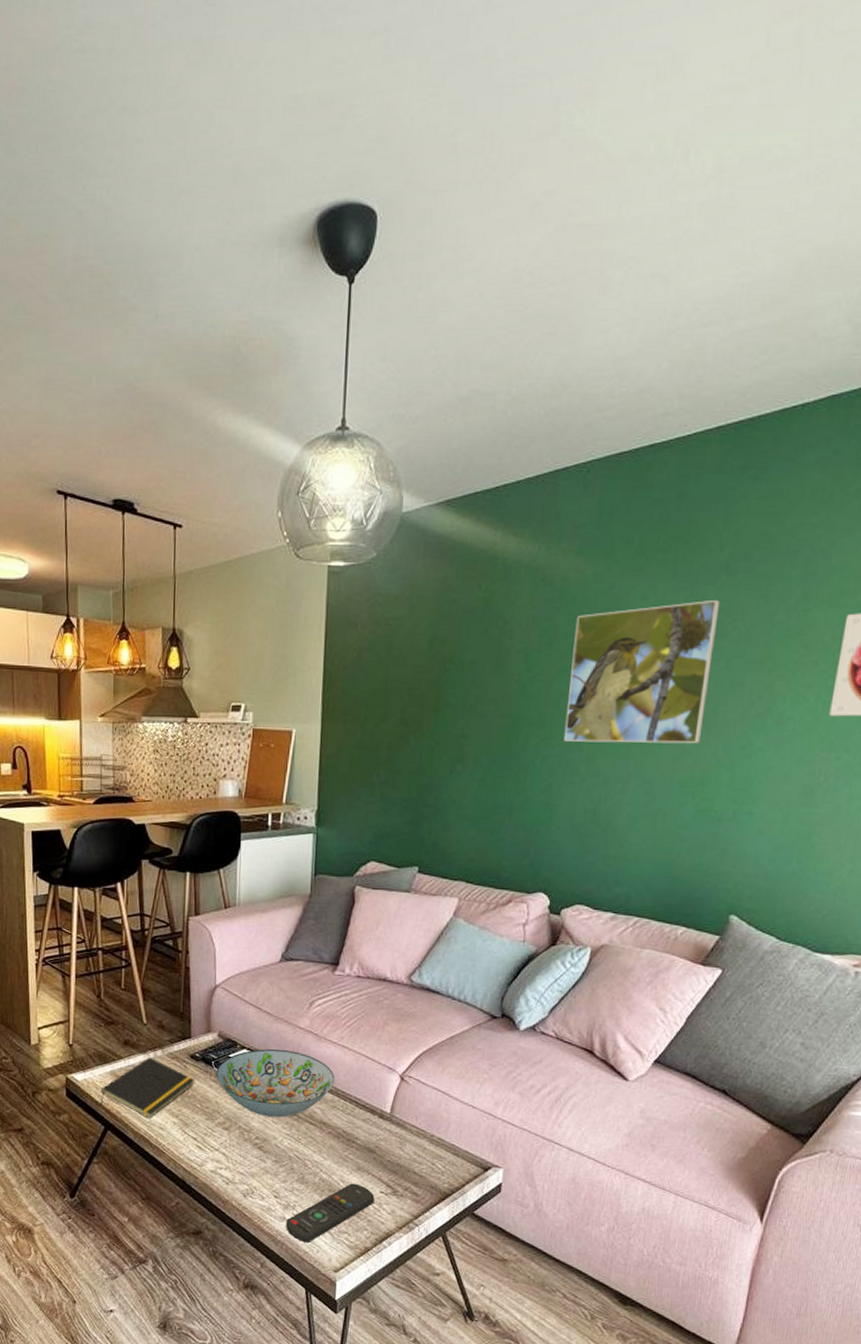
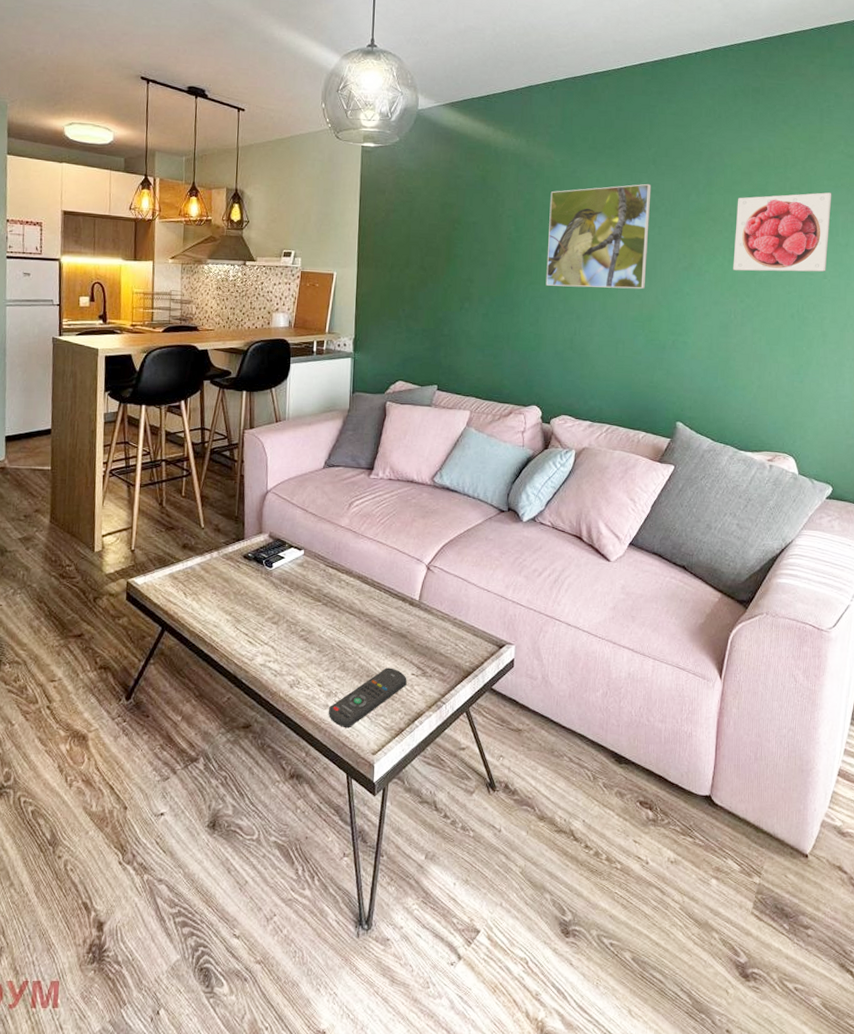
notepad: present [100,1057,195,1118] -> none [158,558,247,617]
decorative bowl: present [216,1049,335,1118] -> none [266,546,372,610]

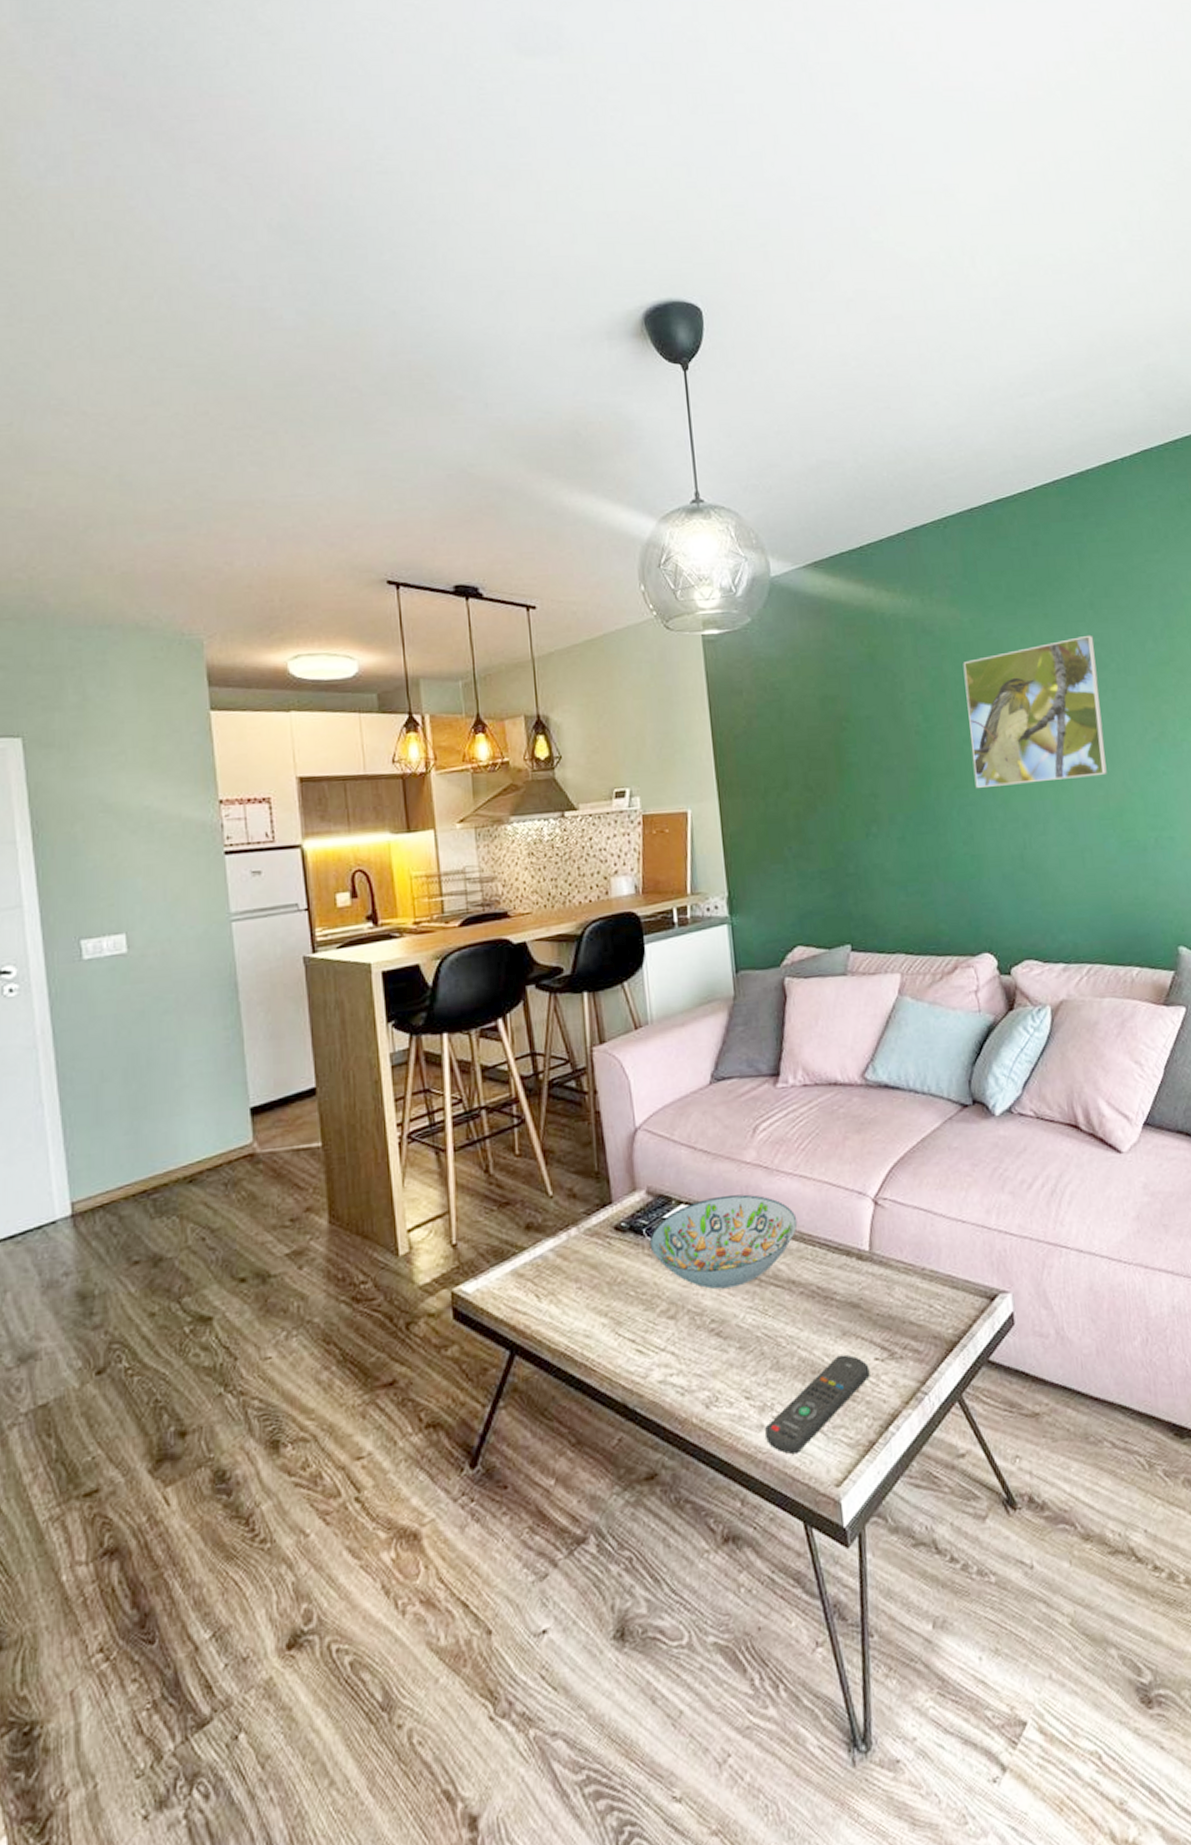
decorative bowl: none [266,546,372,610] -> present [649,1194,798,1290]

